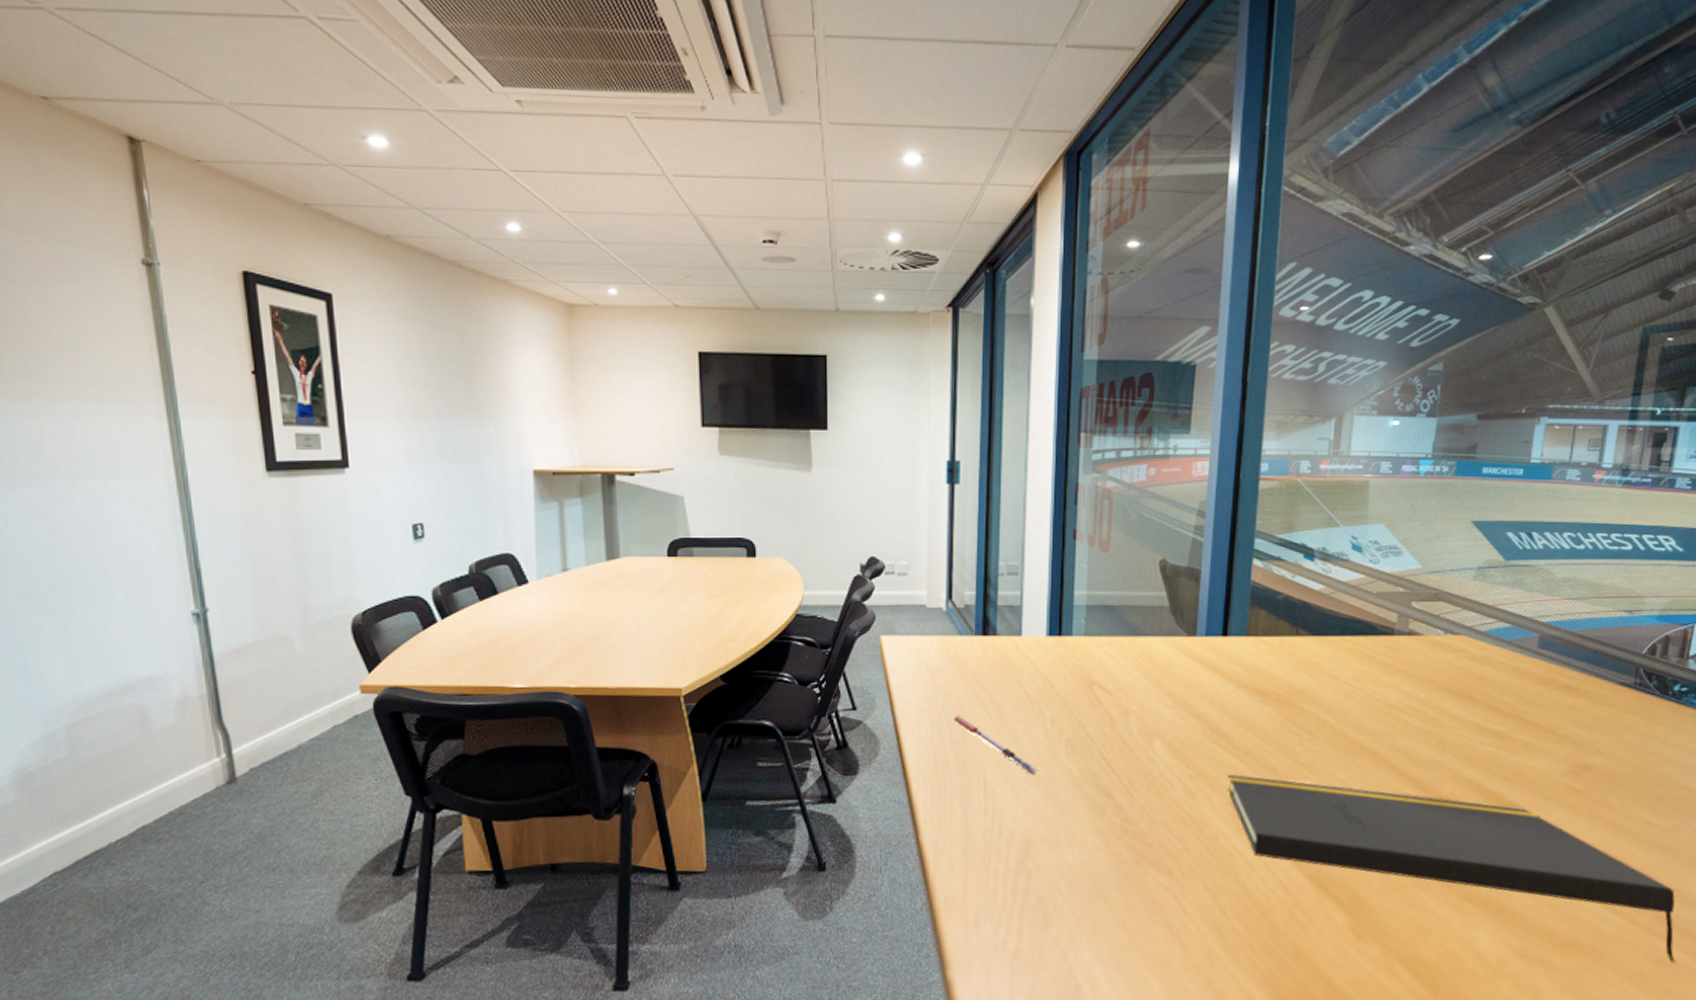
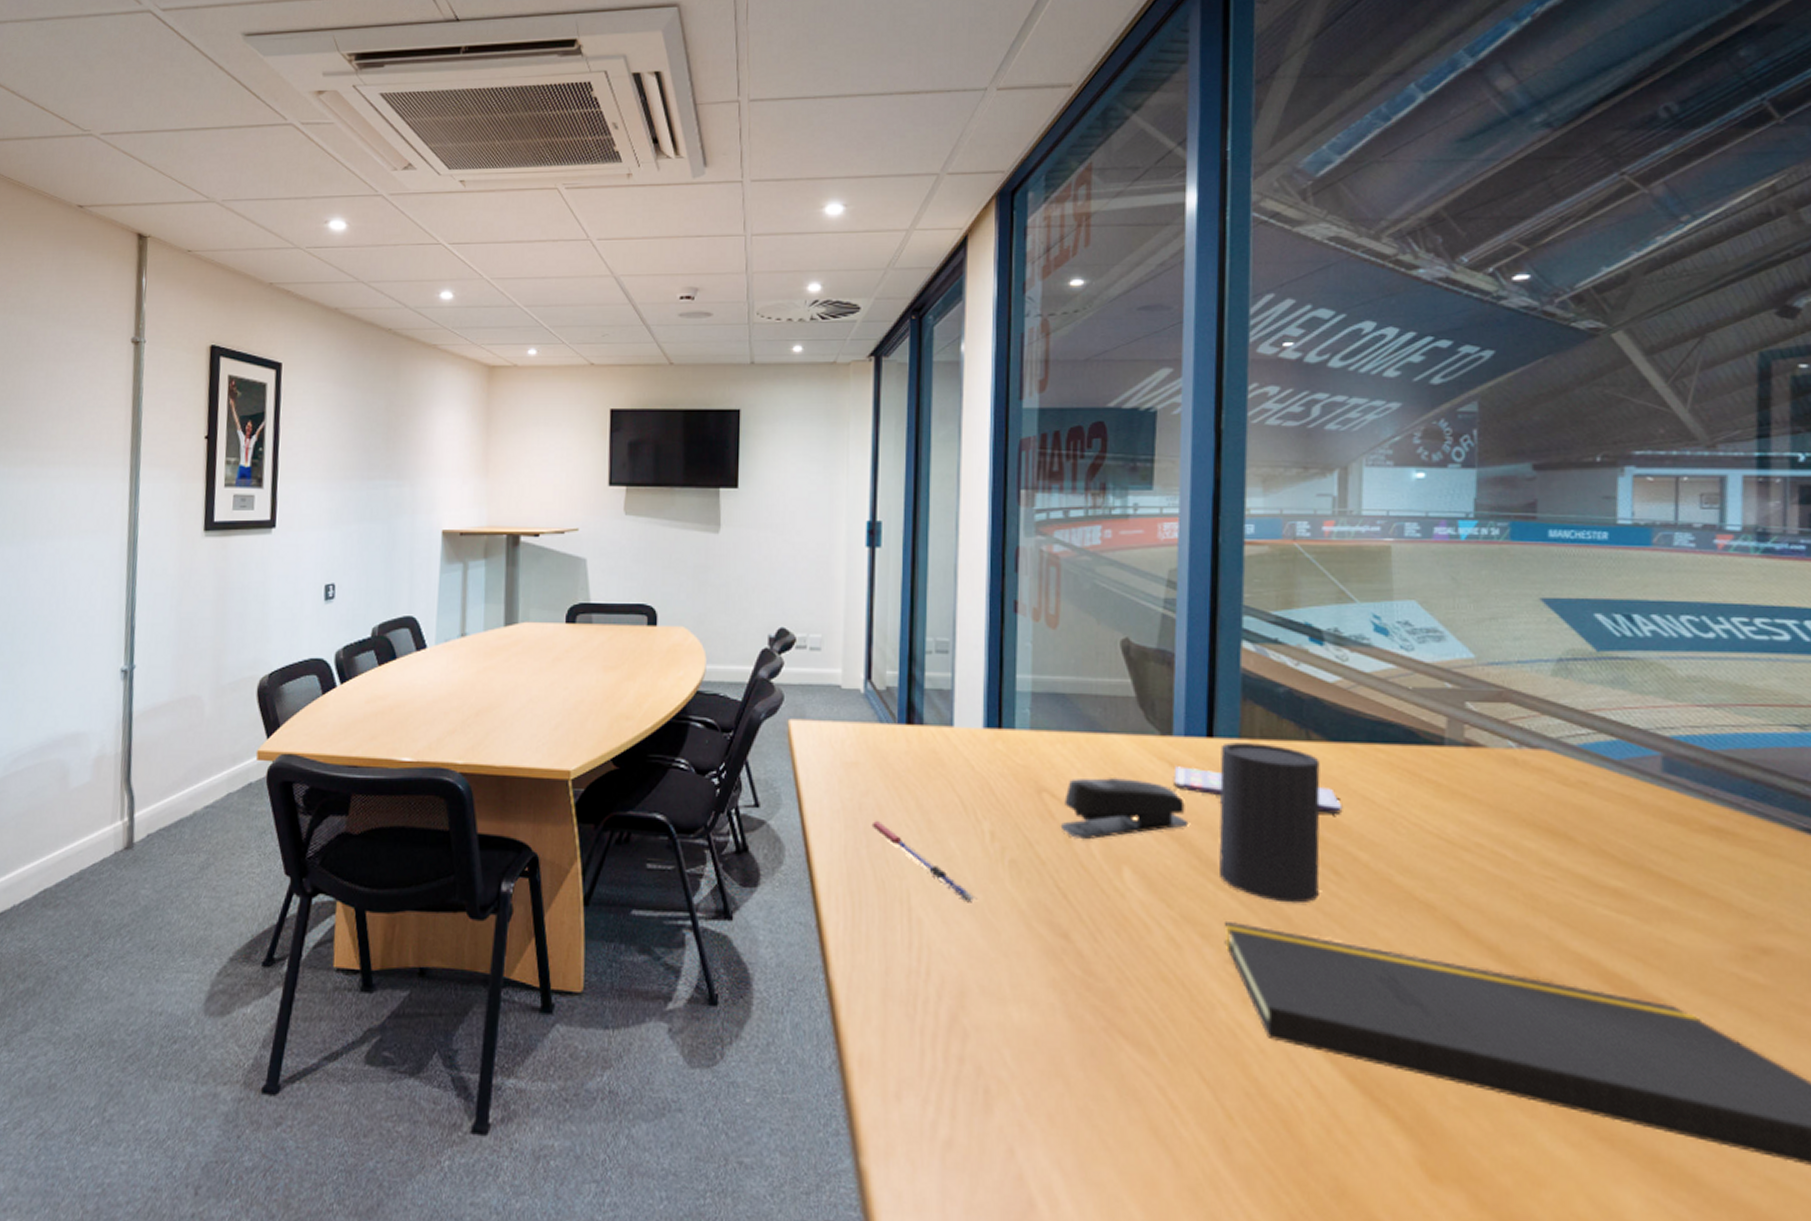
stapler: none [1106,671,1206,721] -> present [1060,778,1189,840]
smartphone: none [1196,660,1319,690] -> present [1174,766,1343,814]
cup: none [1227,639,1305,758] -> present [1219,742,1320,904]

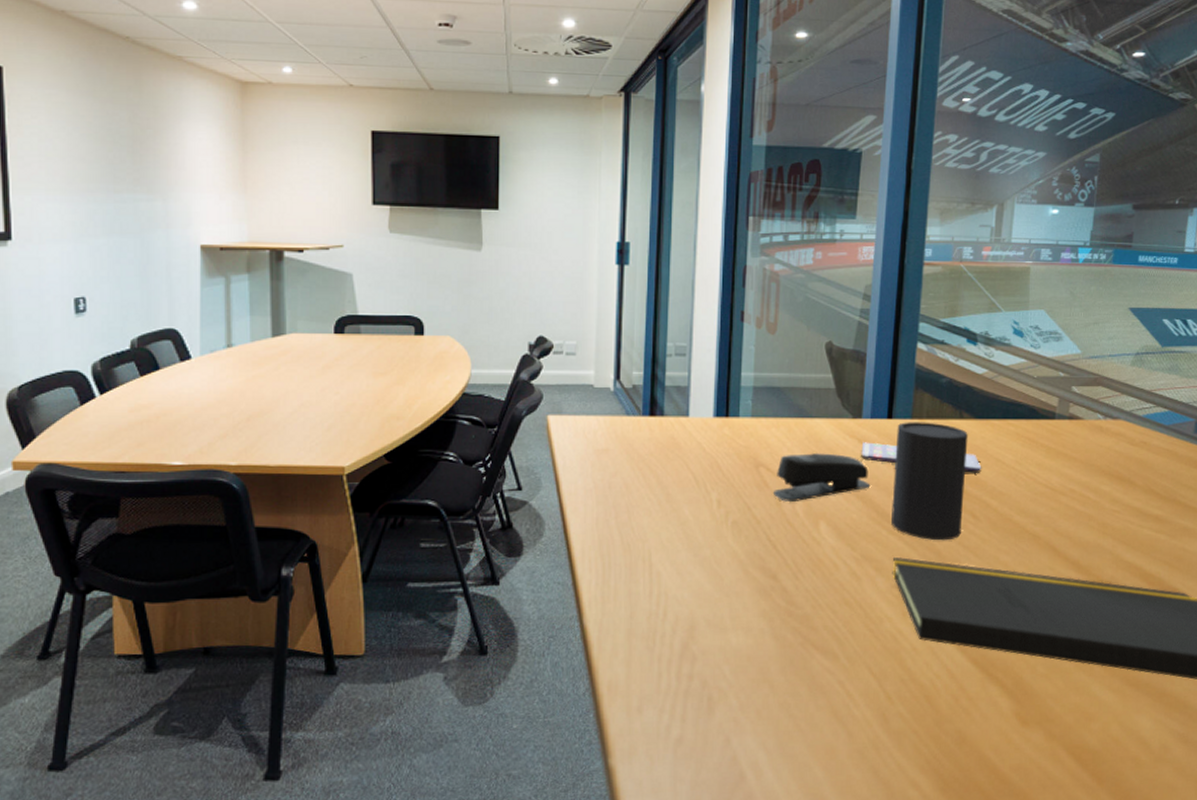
pen: present [871,820,975,901] -> none [619,495,704,556]

